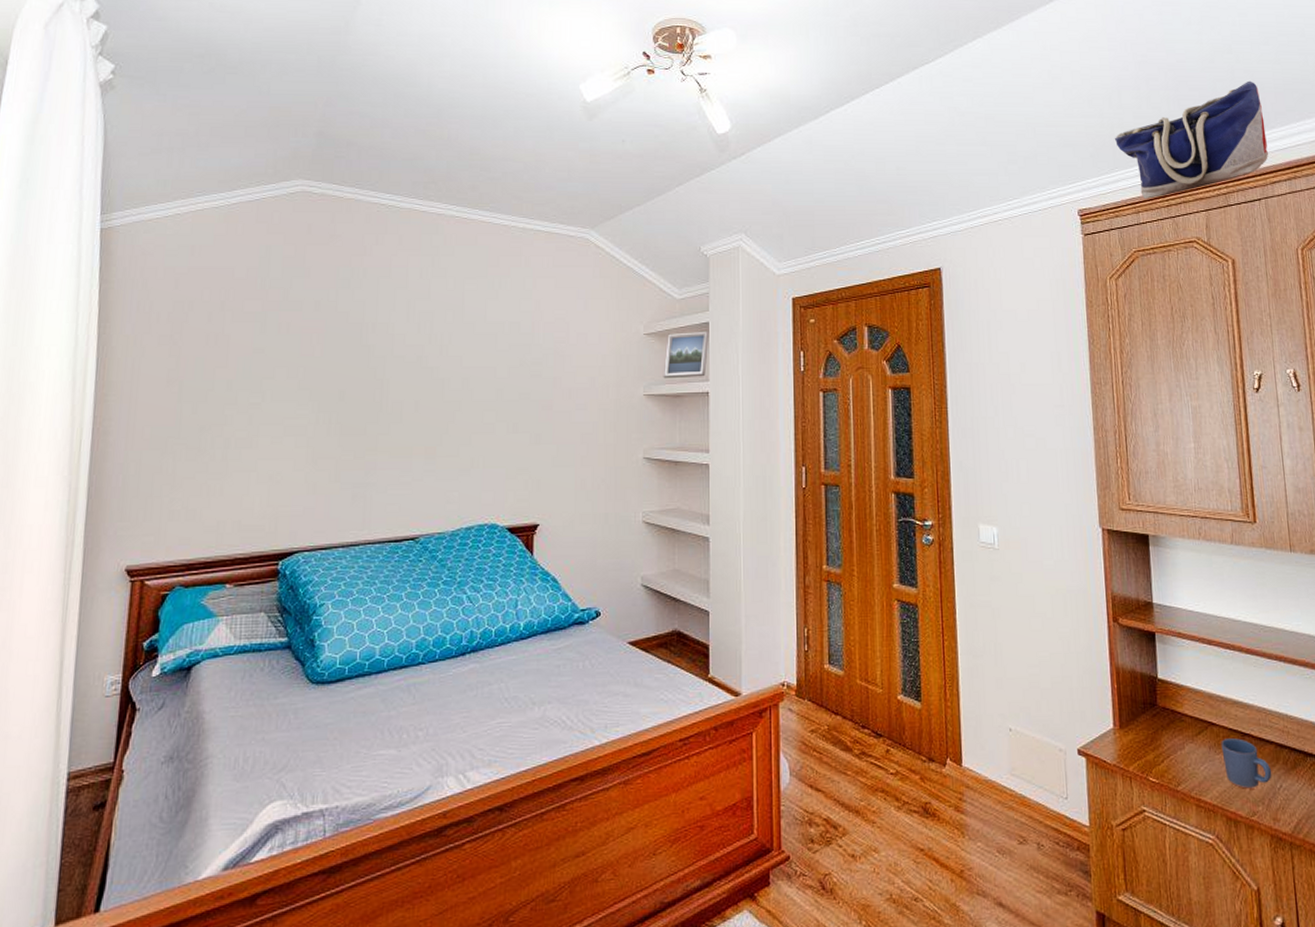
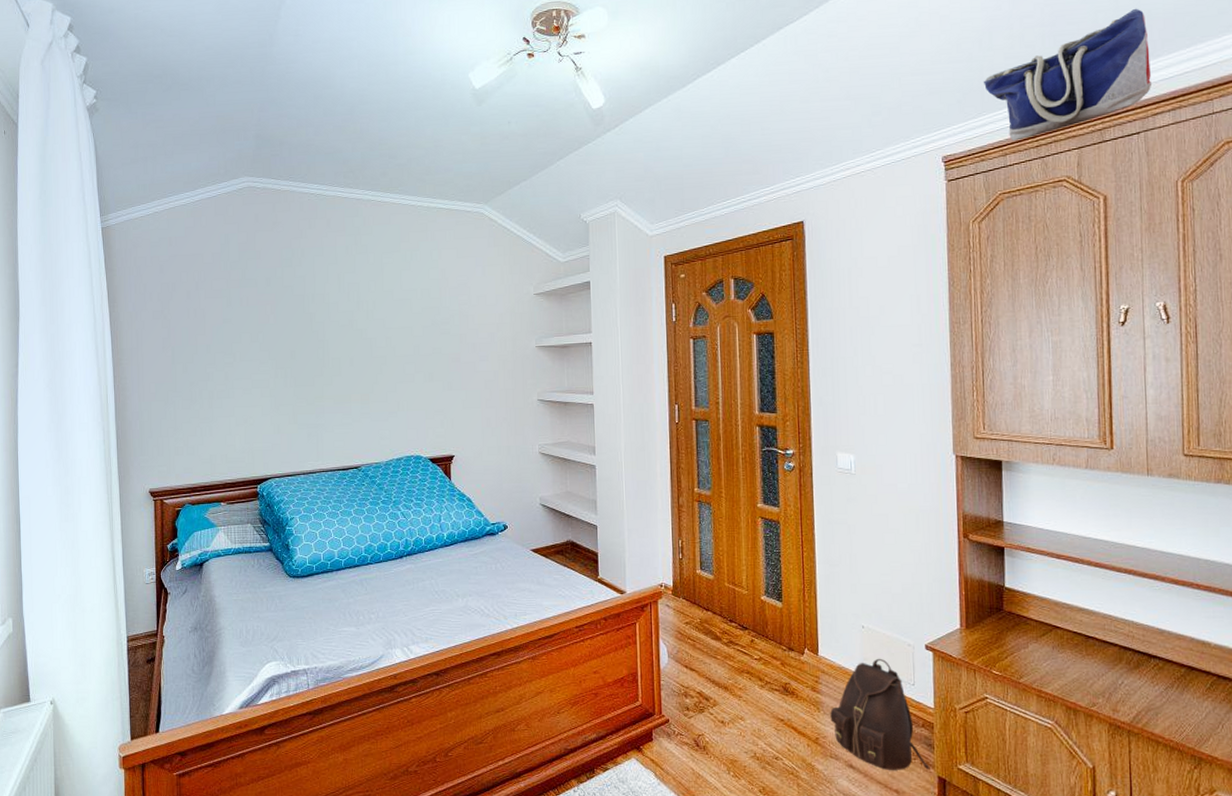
picture frame: present [663,331,709,379] -> none [551,289,591,332]
backpack: none [976,767,1087,907] -> present [830,658,930,770]
mug: present [1221,737,1272,789] -> none [1064,639,1114,684]

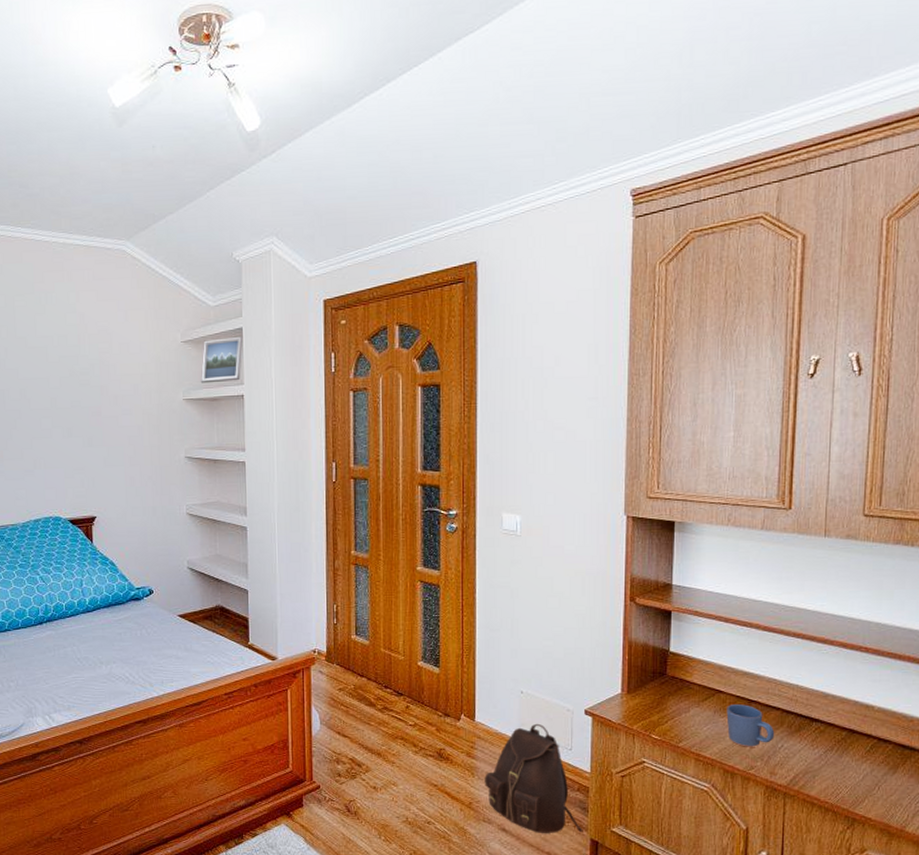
picture frame: none [551,289,591,332] -> present [200,336,243,384]
tote bag: present [983,8,1152,141] -> none [680,19,866,172]
mug: none [1064,639,1114,684] -> present [726,703,775,747]

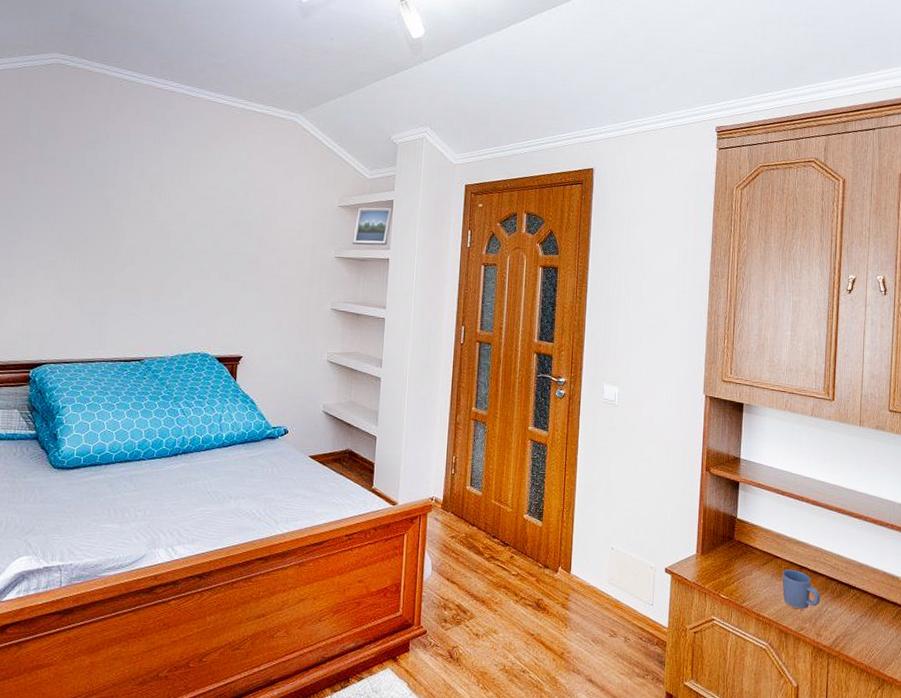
backpack: present [485,723,583,833] -> none [576,578,660,686]

